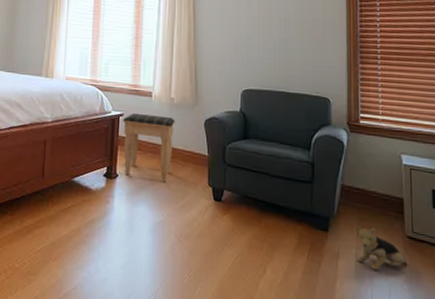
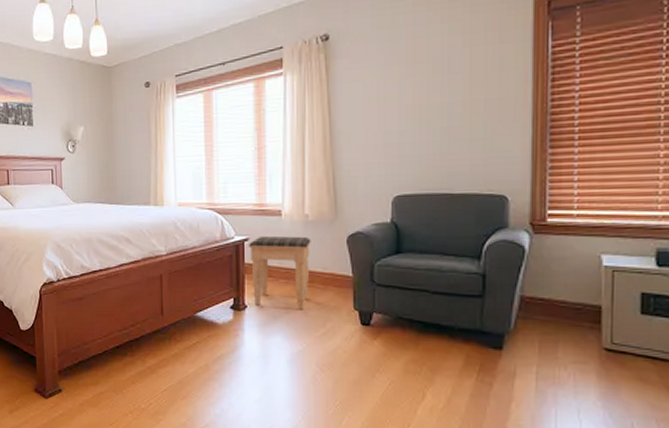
plush toy: present [356,227,408,271] -> none [538,342,604,389]

